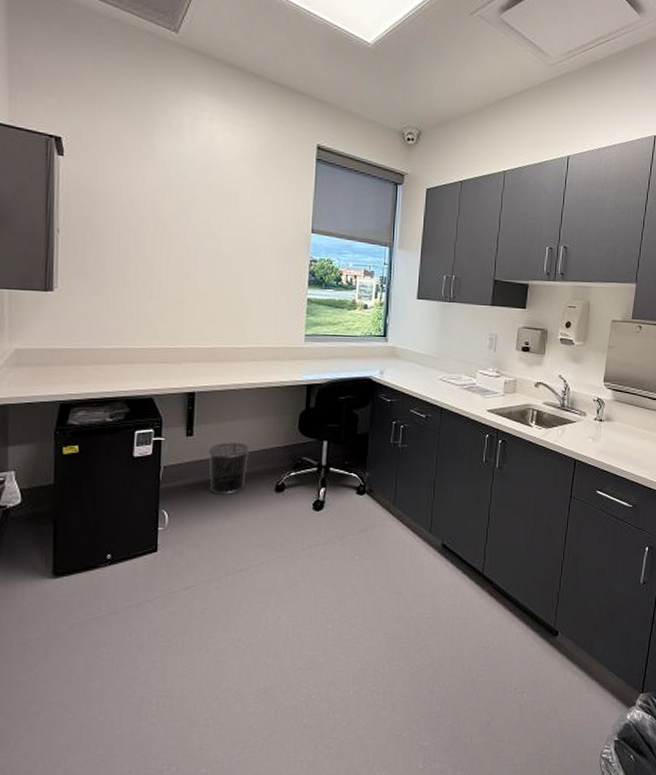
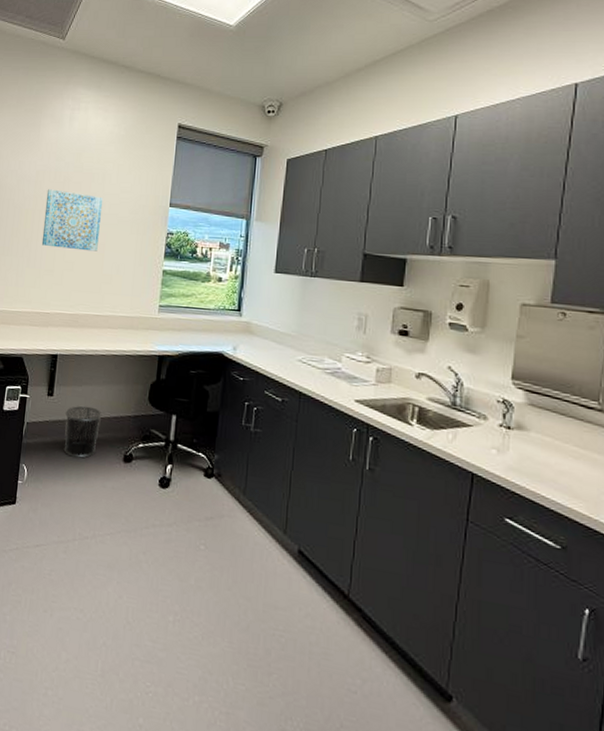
wall art: none [166,210,238,280] -> present [41,189,104,252]

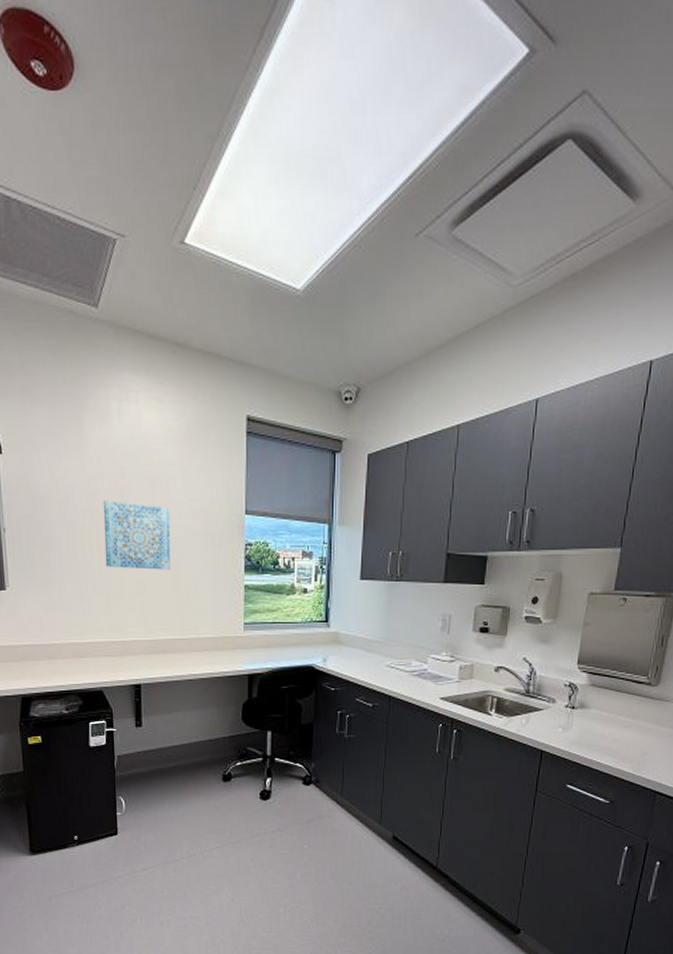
waste bin: present [63,405,102,458] -> none [158,732,196,783]

